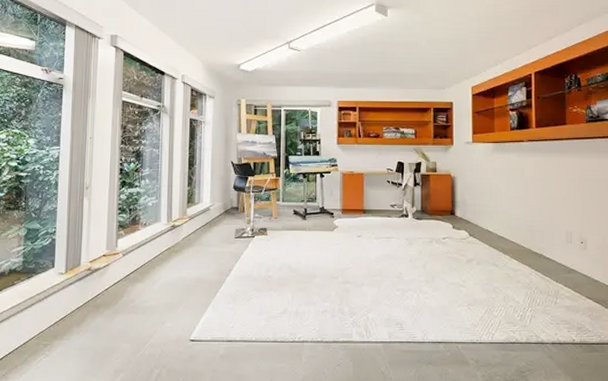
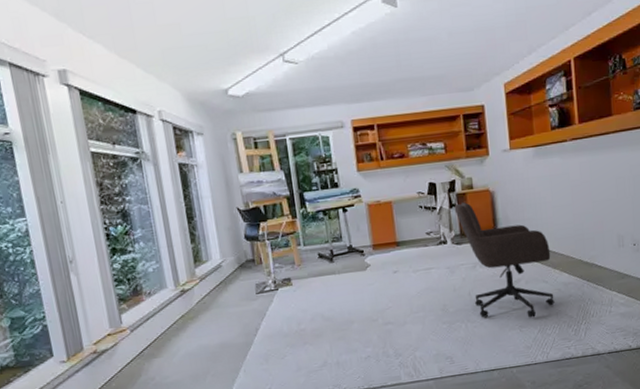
office chair: none [418,183,503,297] -> present [454,202,555,318]

